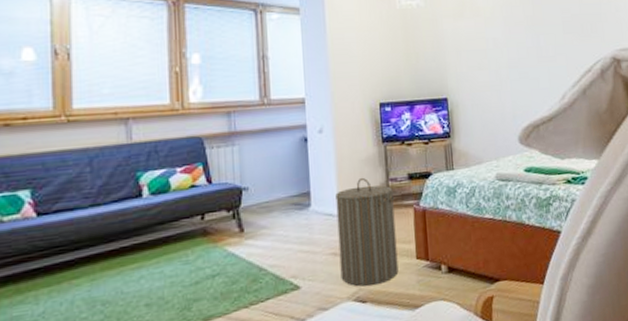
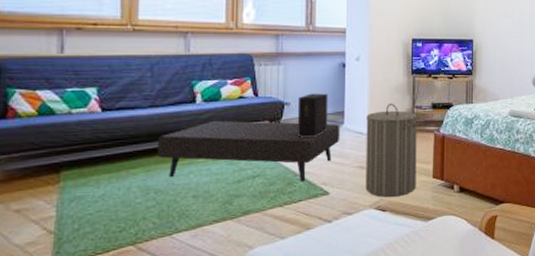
coffee table: none [102,206,308,285] -> present [158,120,341,182]
decorative box: none [256,173,293,226] -> present [297,93,329,138]

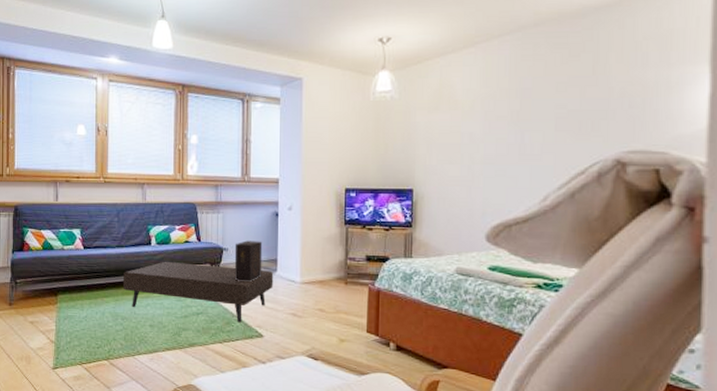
laundry hamper: present [365,103,418,197] -> none [297,253,351,347]

